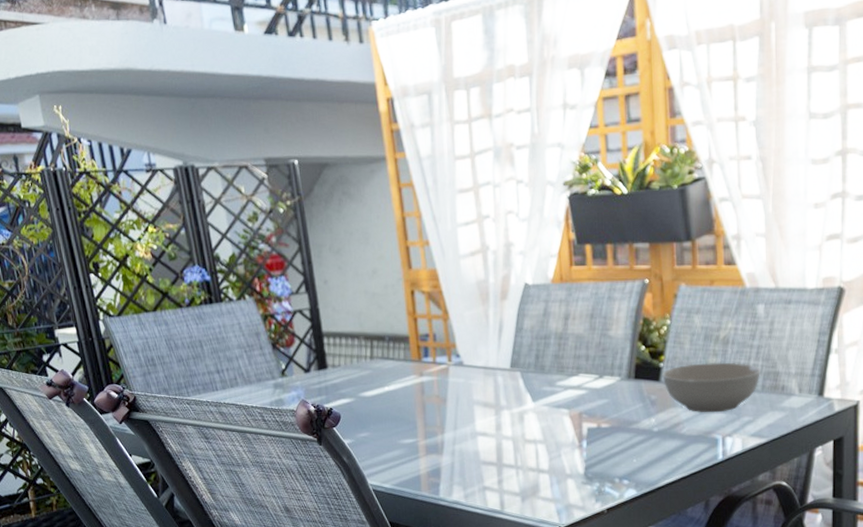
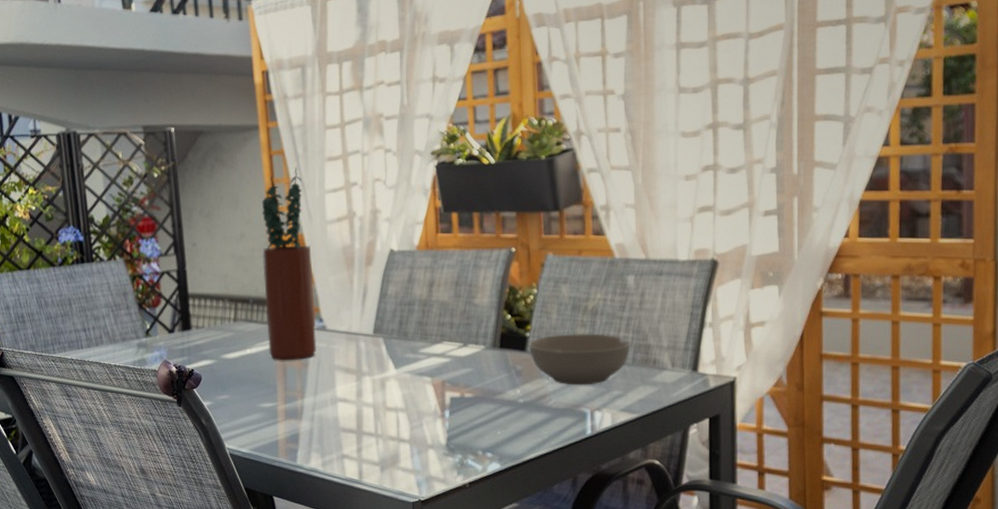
vase: none [392,199,454,397] -> present [261,166,316,360]

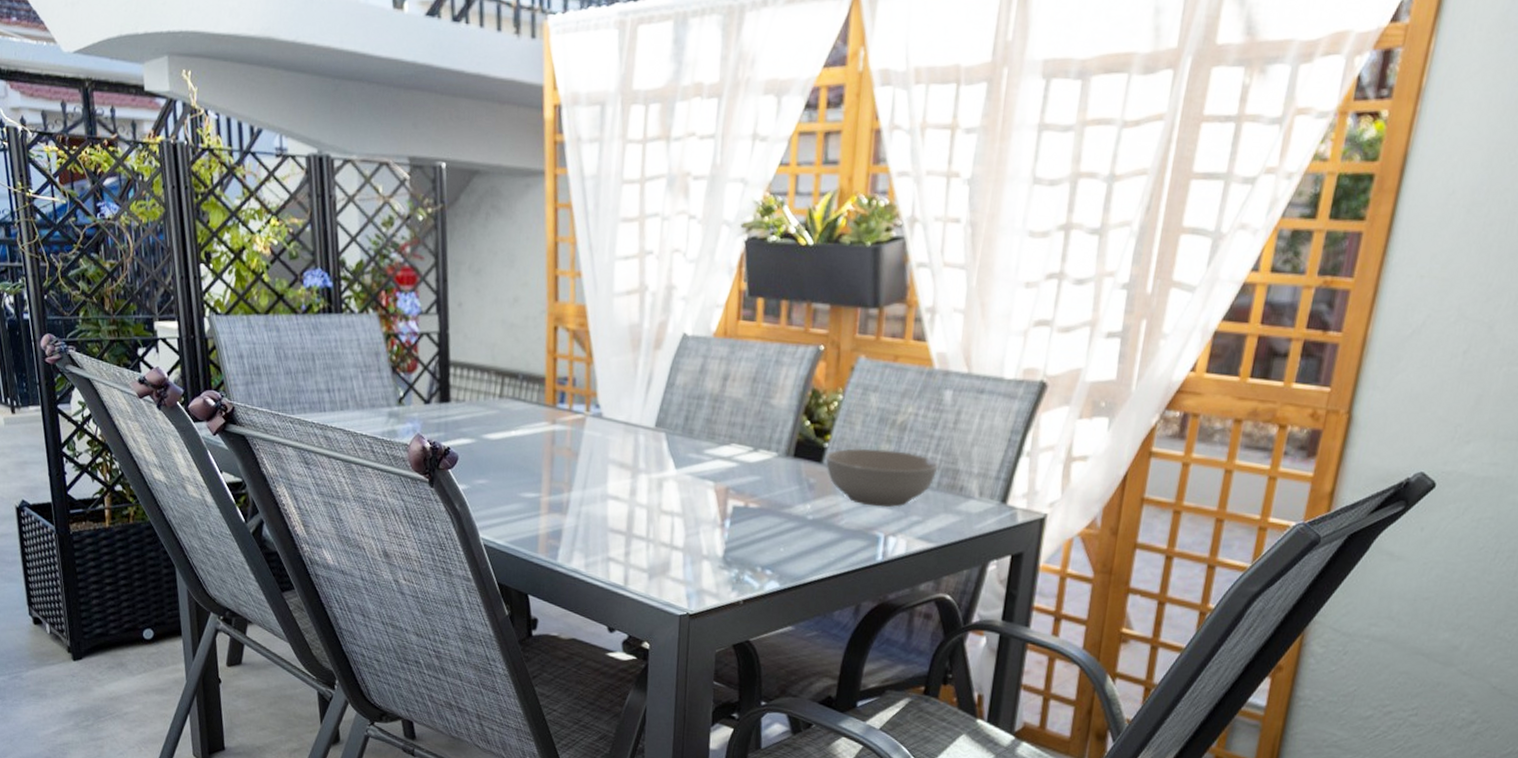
vase: present [261,166,316,360] -> none [536,224,594,448]

